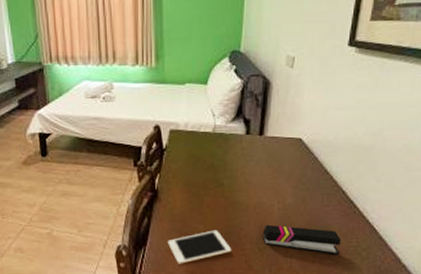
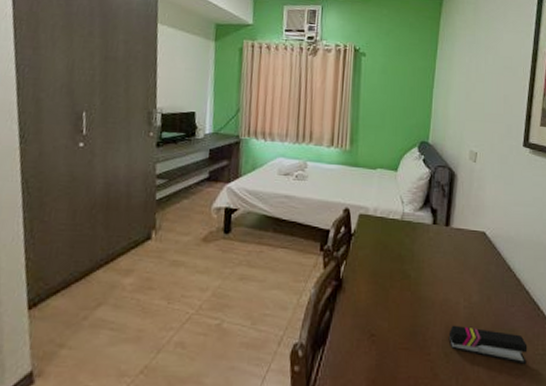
cell phone: present [168,230,232,264] -> none [349,329,417,370]

